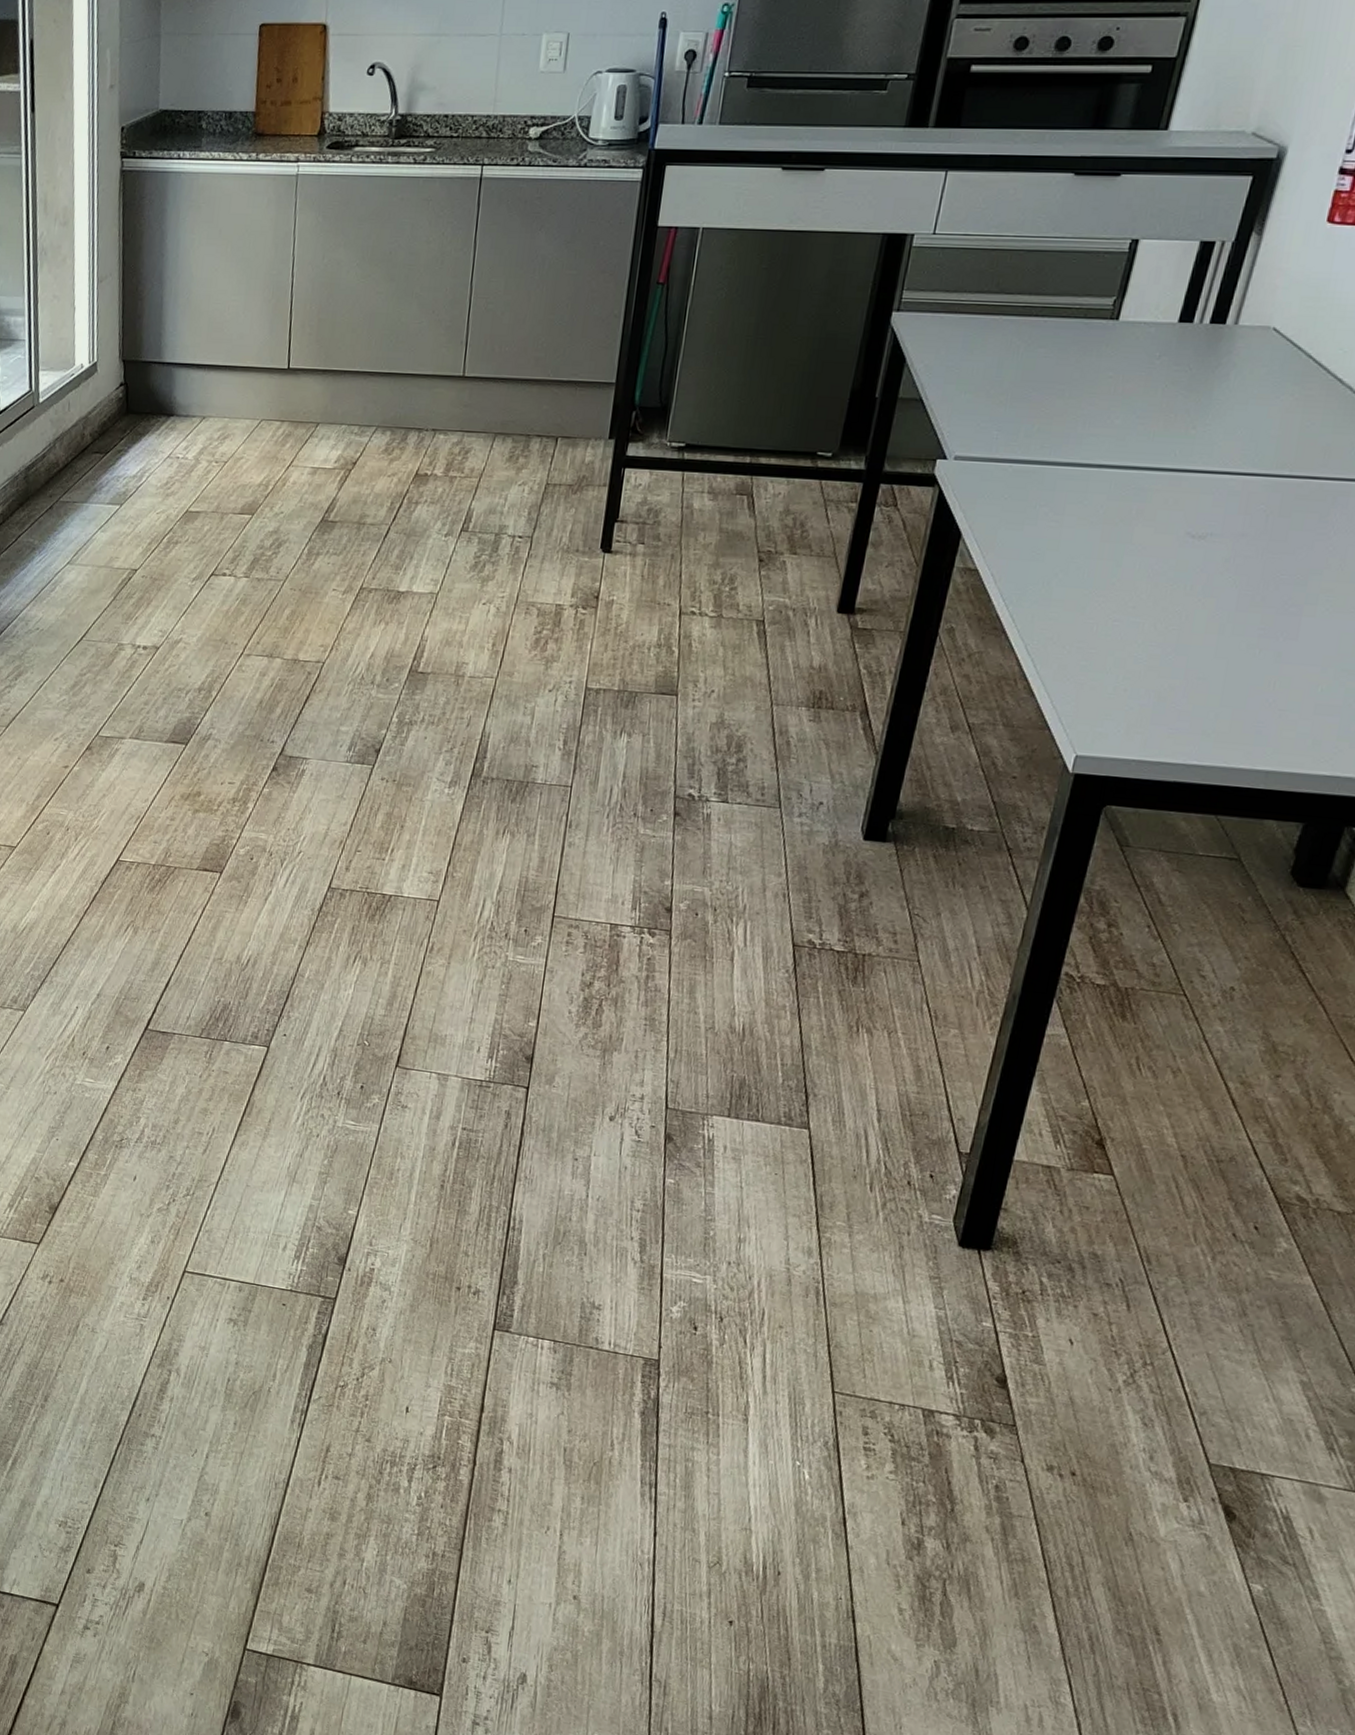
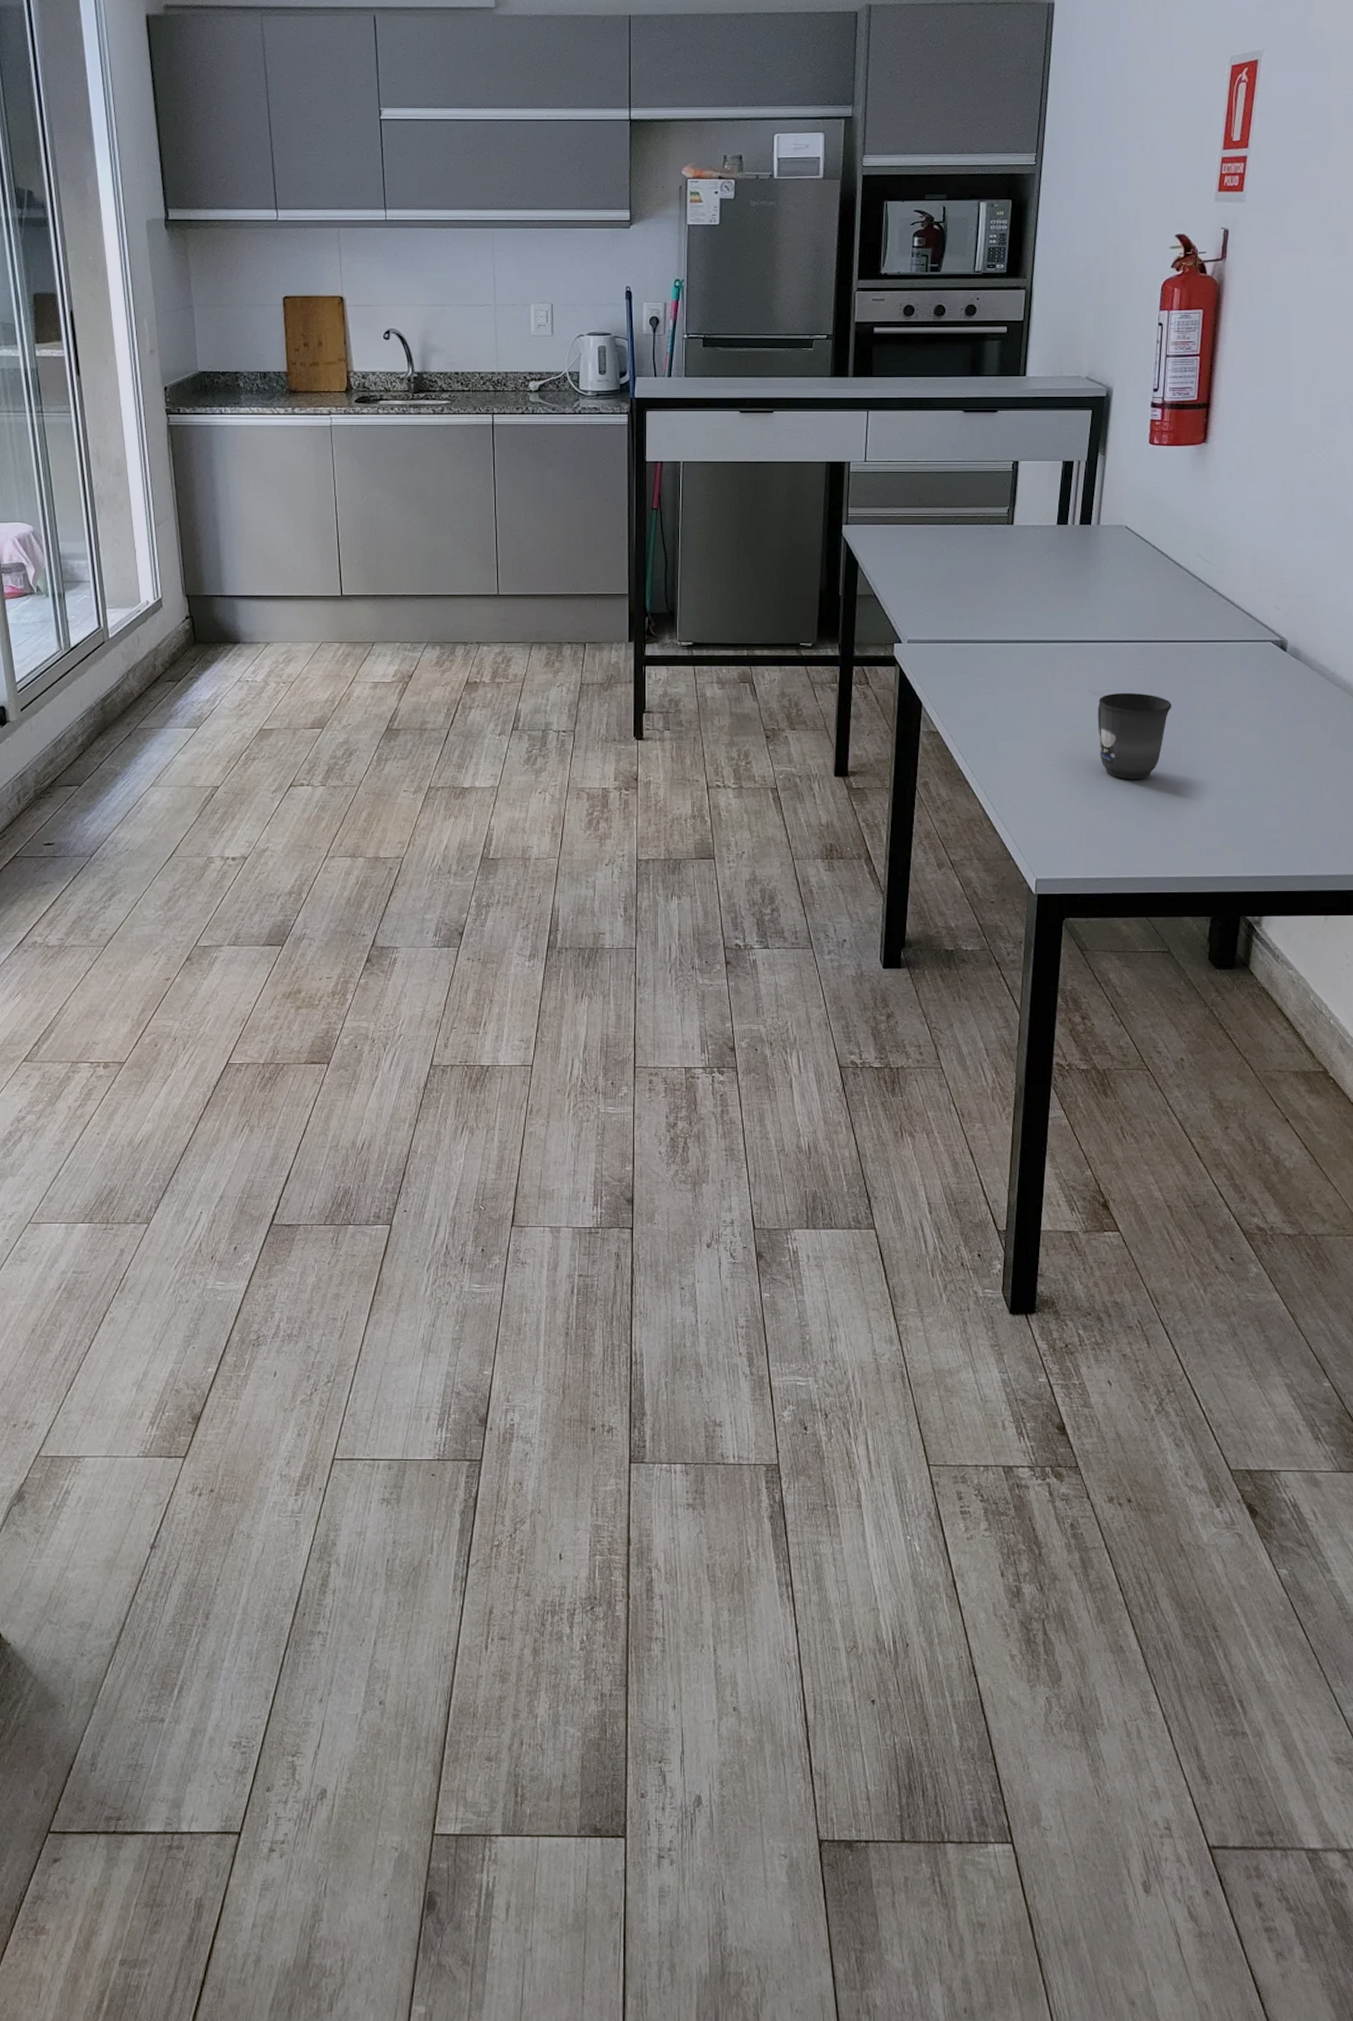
mug: none [1187,537,1299,647] -> present [1097,692,1172,779]

